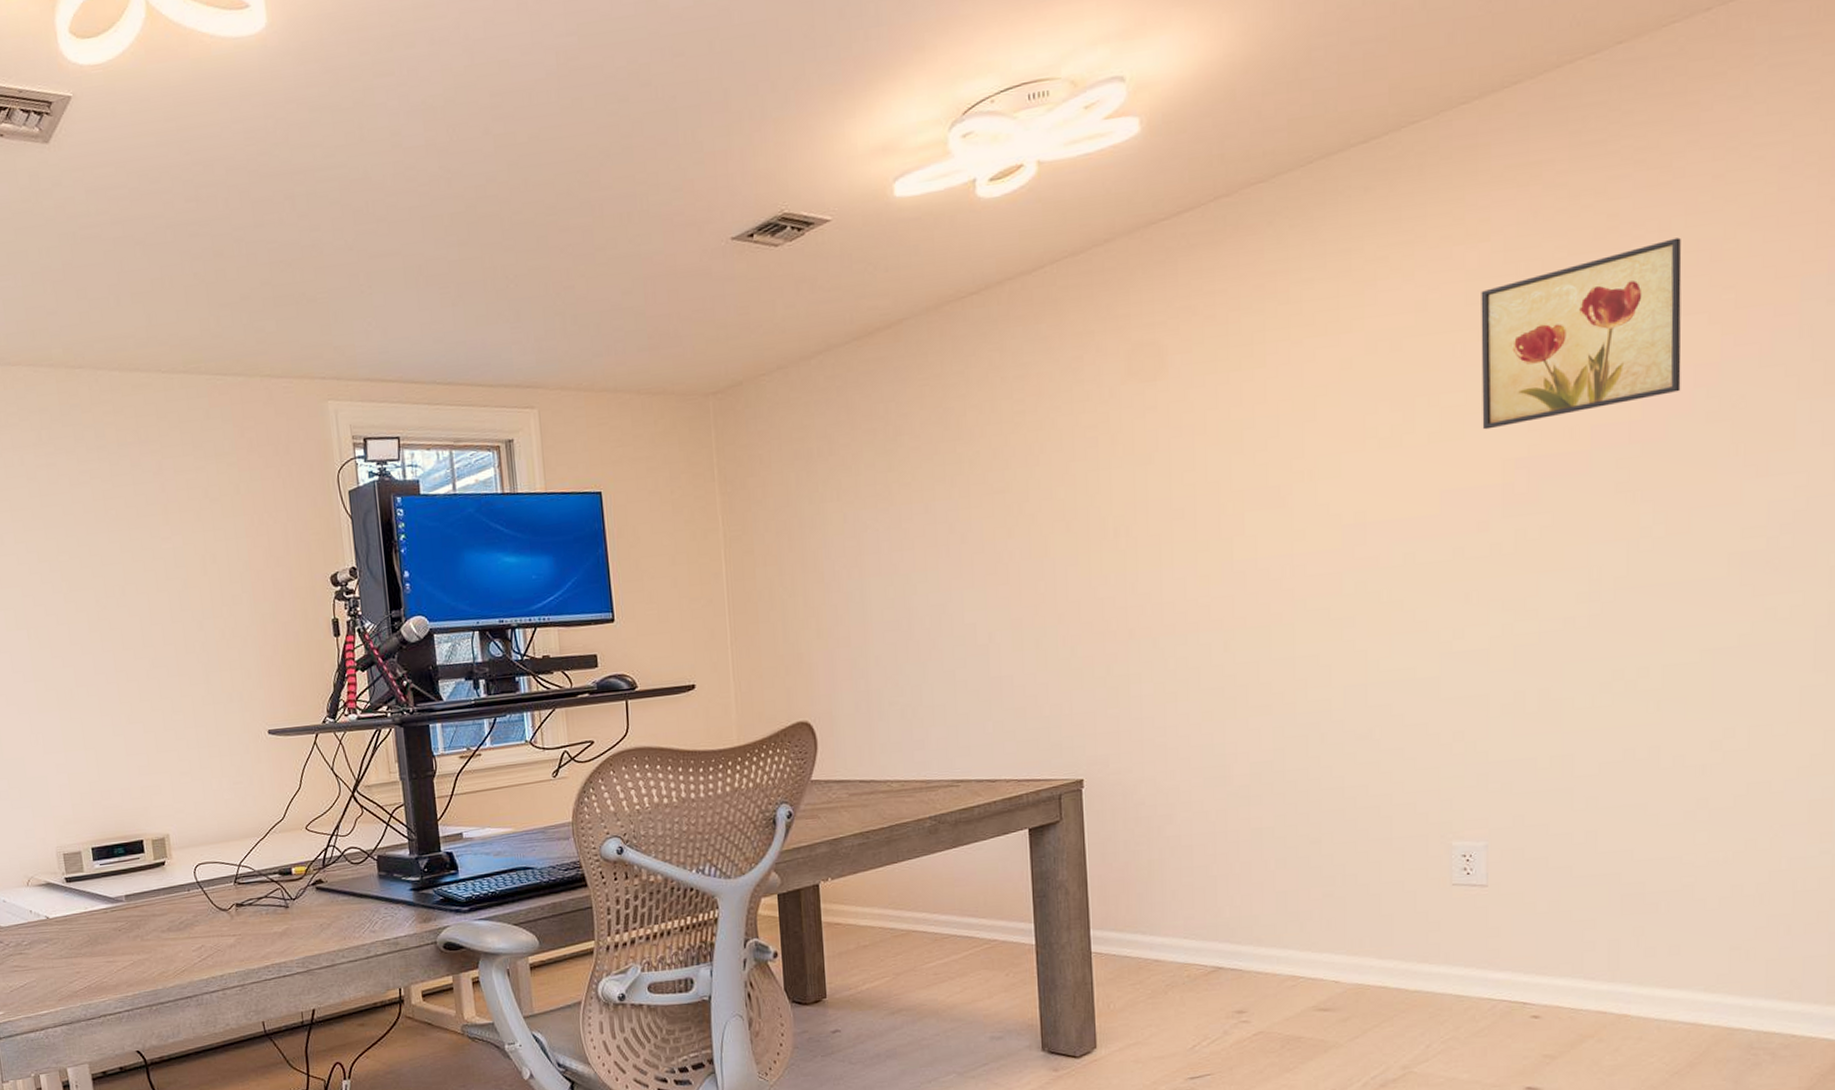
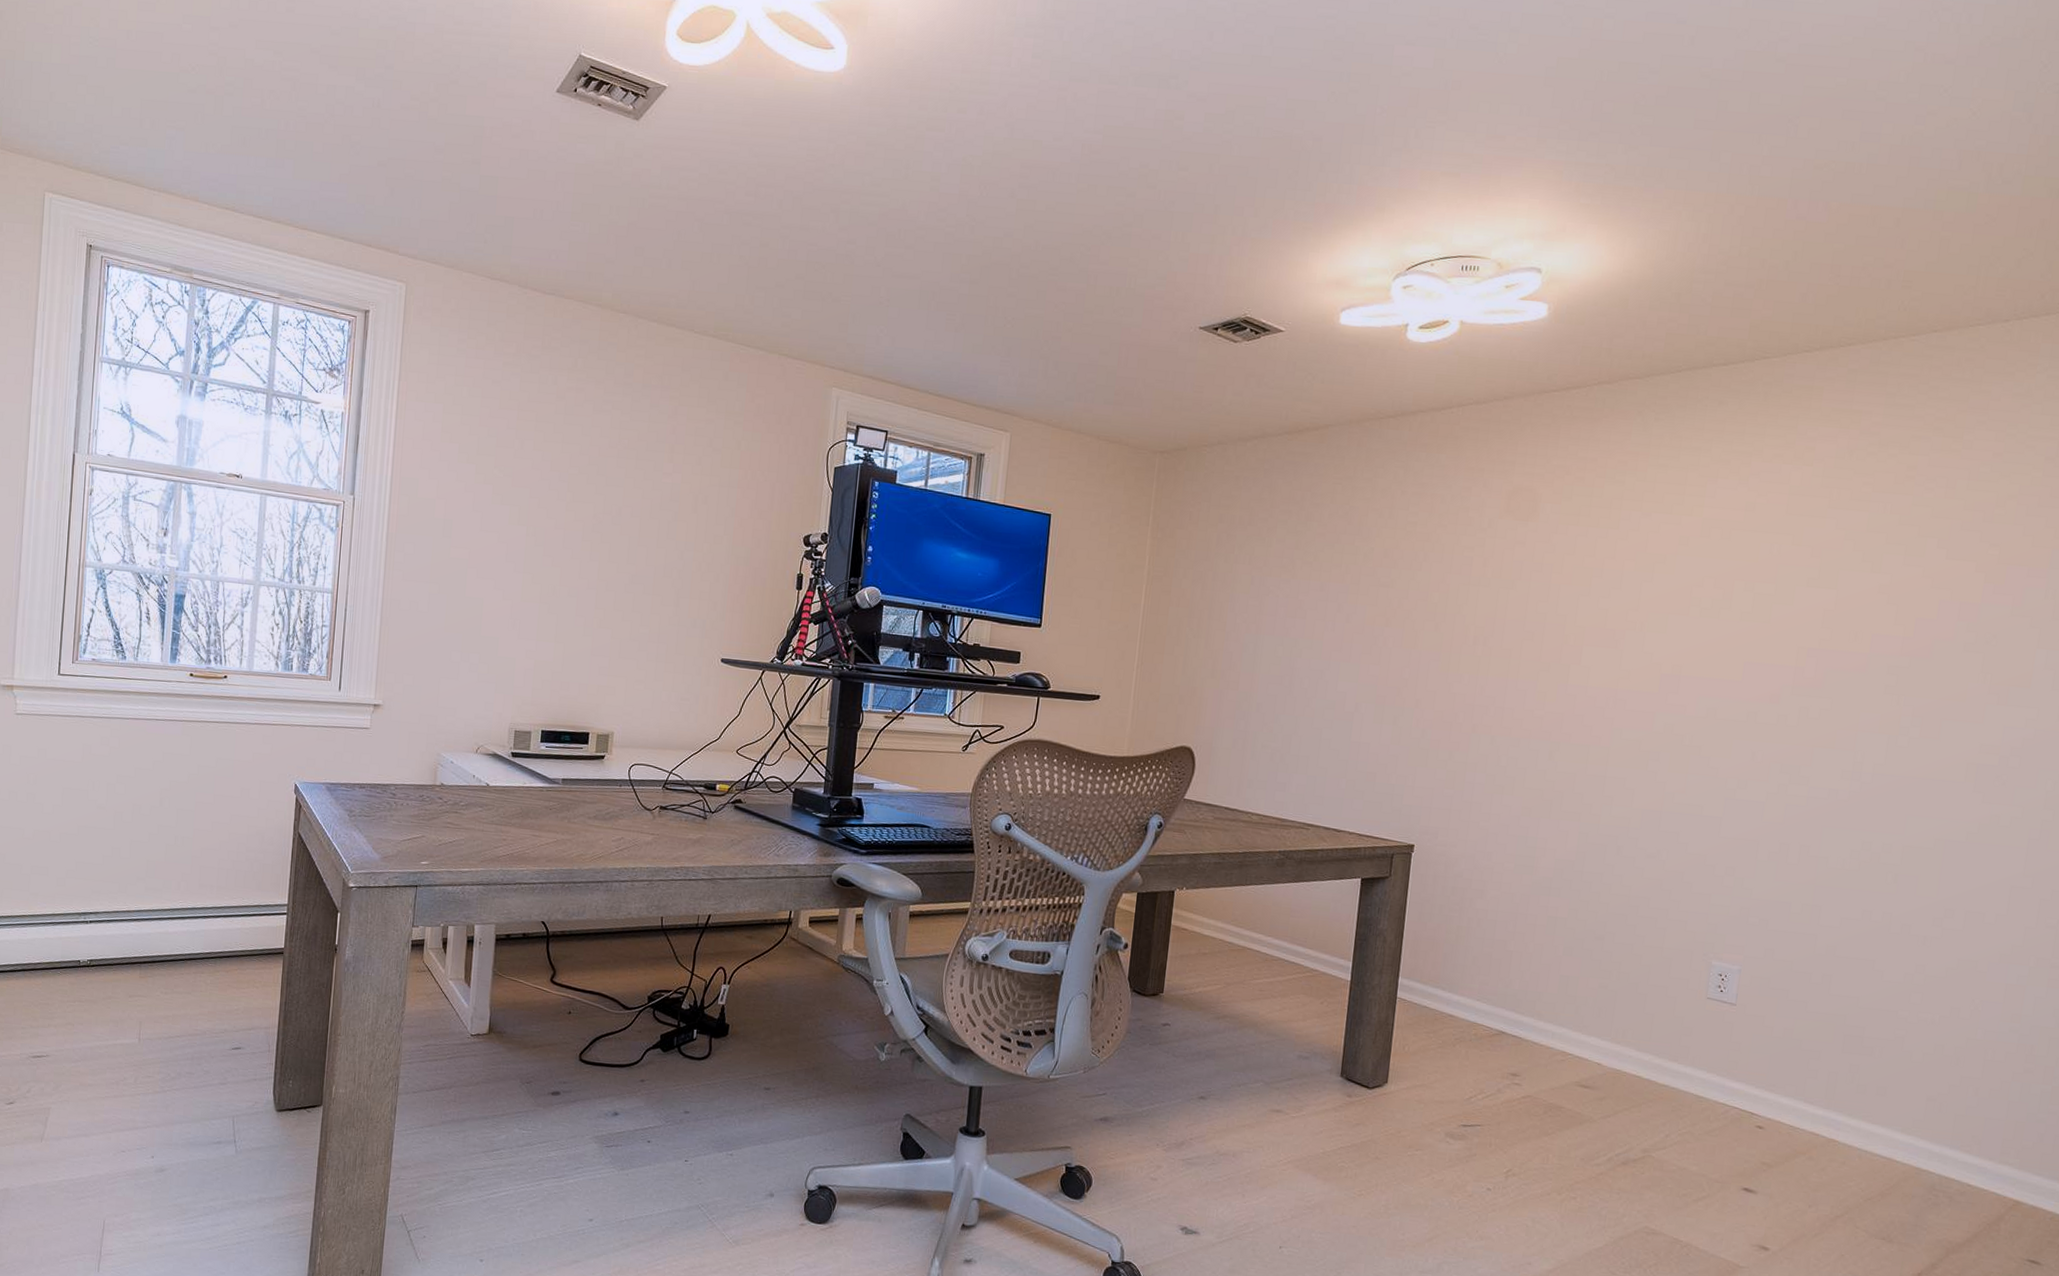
wall art: present [1481,237,1682,430] -> none [1785,496,1962,621]

